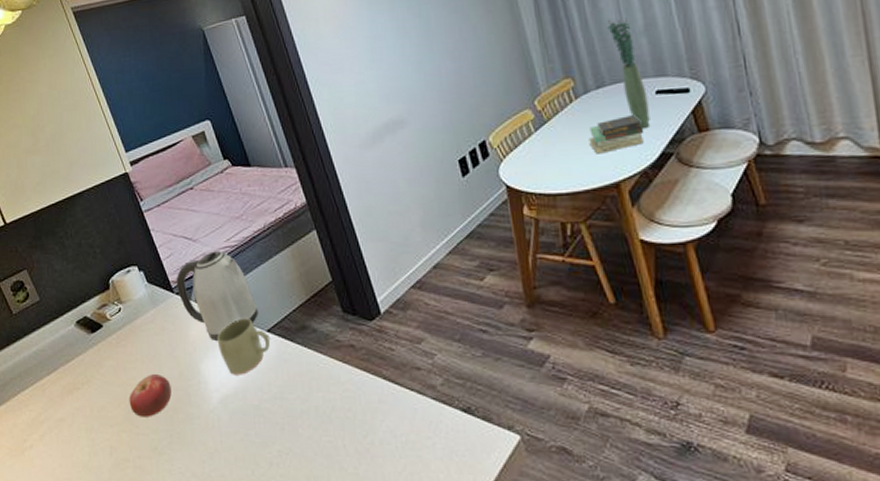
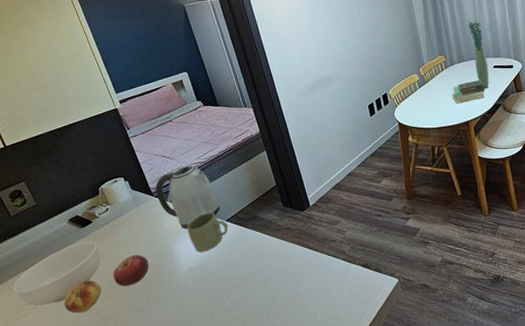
bowl: none [17,351,113,435] -> present [13,240,100,305]
fruit: none [73,406,116,451] -> present [64,280,102,314]

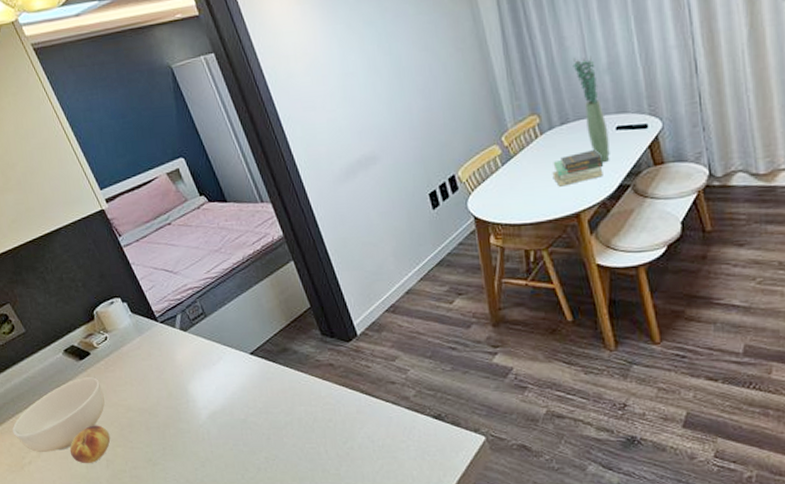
fruit: present [113,255,149,286] -> none [121,395,162,433]
kettle: present [155,166,220,229] -> none [159,282,241,364]
mug: present [187,212,228,252] -> none [202,342,253,394]

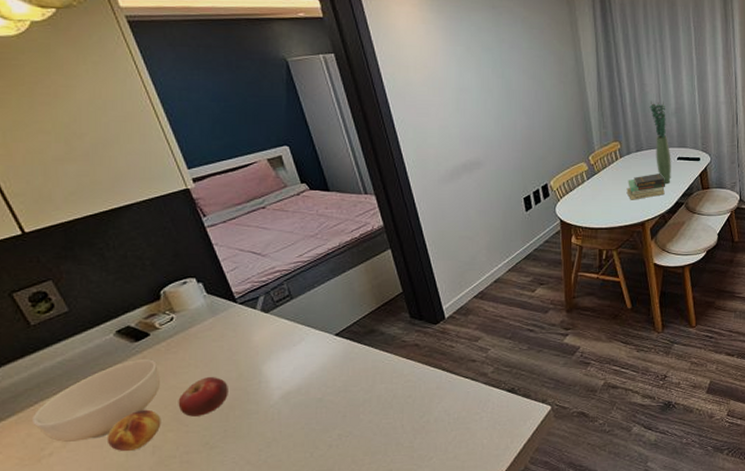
fruit: none [121,395,162,433] -> present [178,377,228,417]

